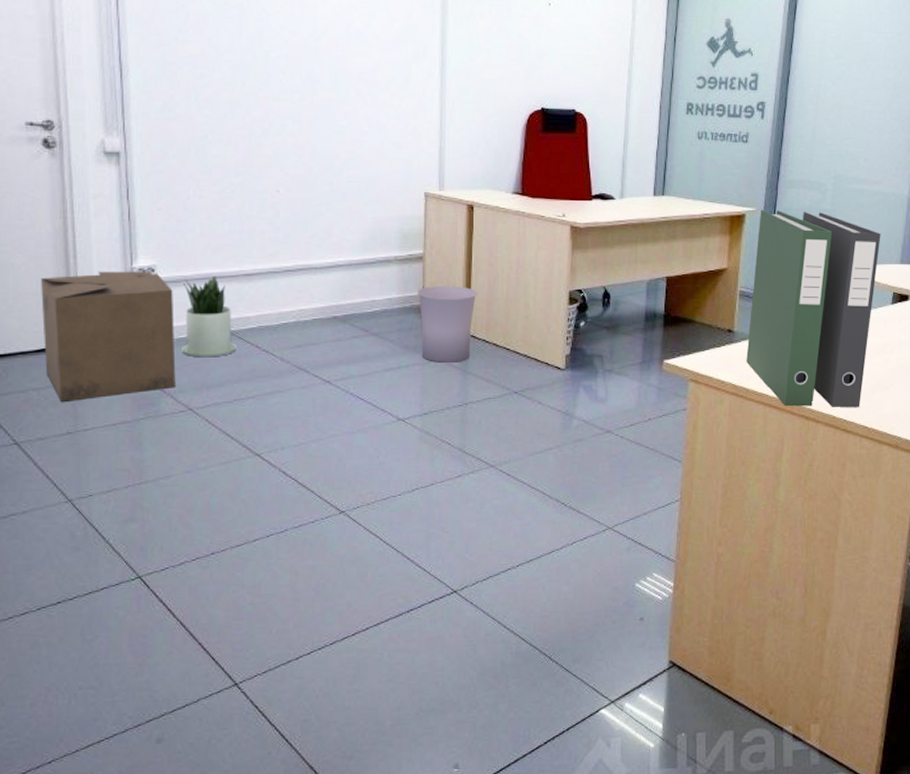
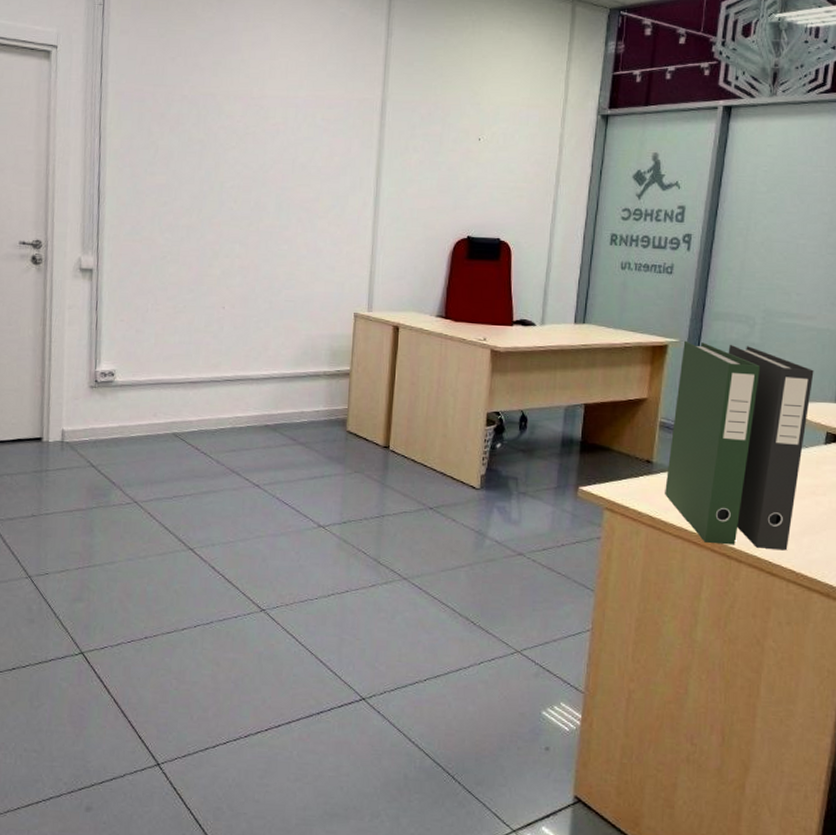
cardboard box: present [41,271,176,402] -> none [19,373,128,488]
planter: present [182,275,236,358] -> none [132,381,179,456]
waste bin: present [417,286,478,363] -> none [343,401,399,475]

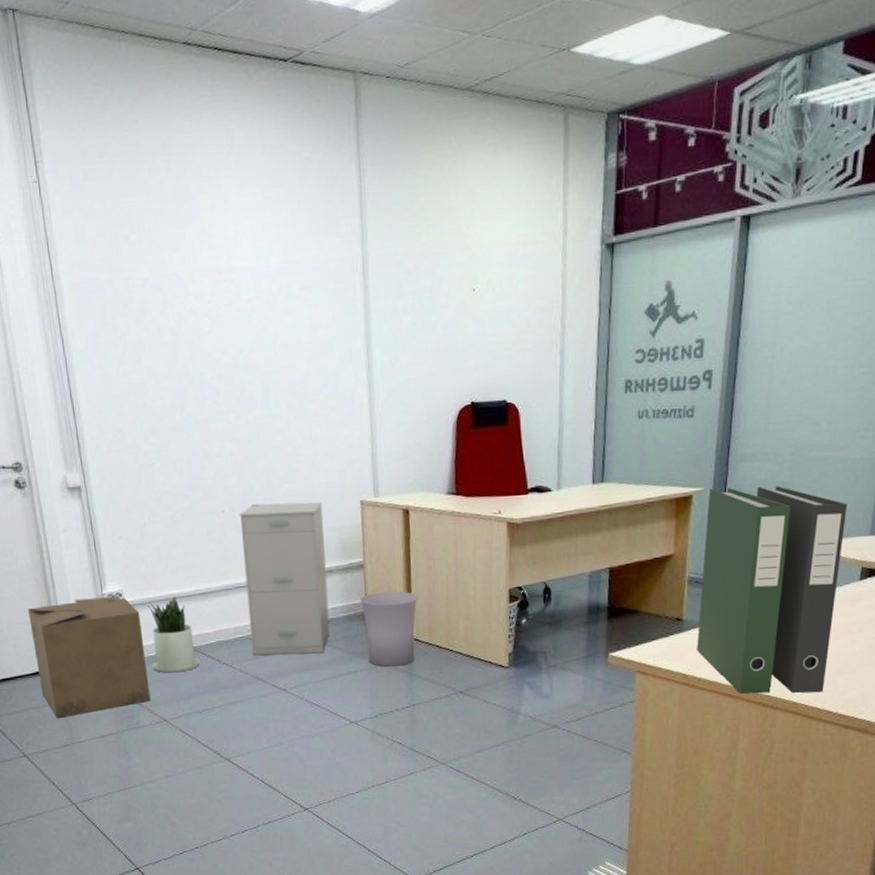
cardboard box: none [19,373,128,488] -> present [28,596,151,718]
planter: none [132,381,179,456] -> present [149,596,200,673]
filing cabinet: none [231,304,318,454] -> present [239,502,330,656]
waste bin: none [343,401,399,475] -> present [360,591,418,667]

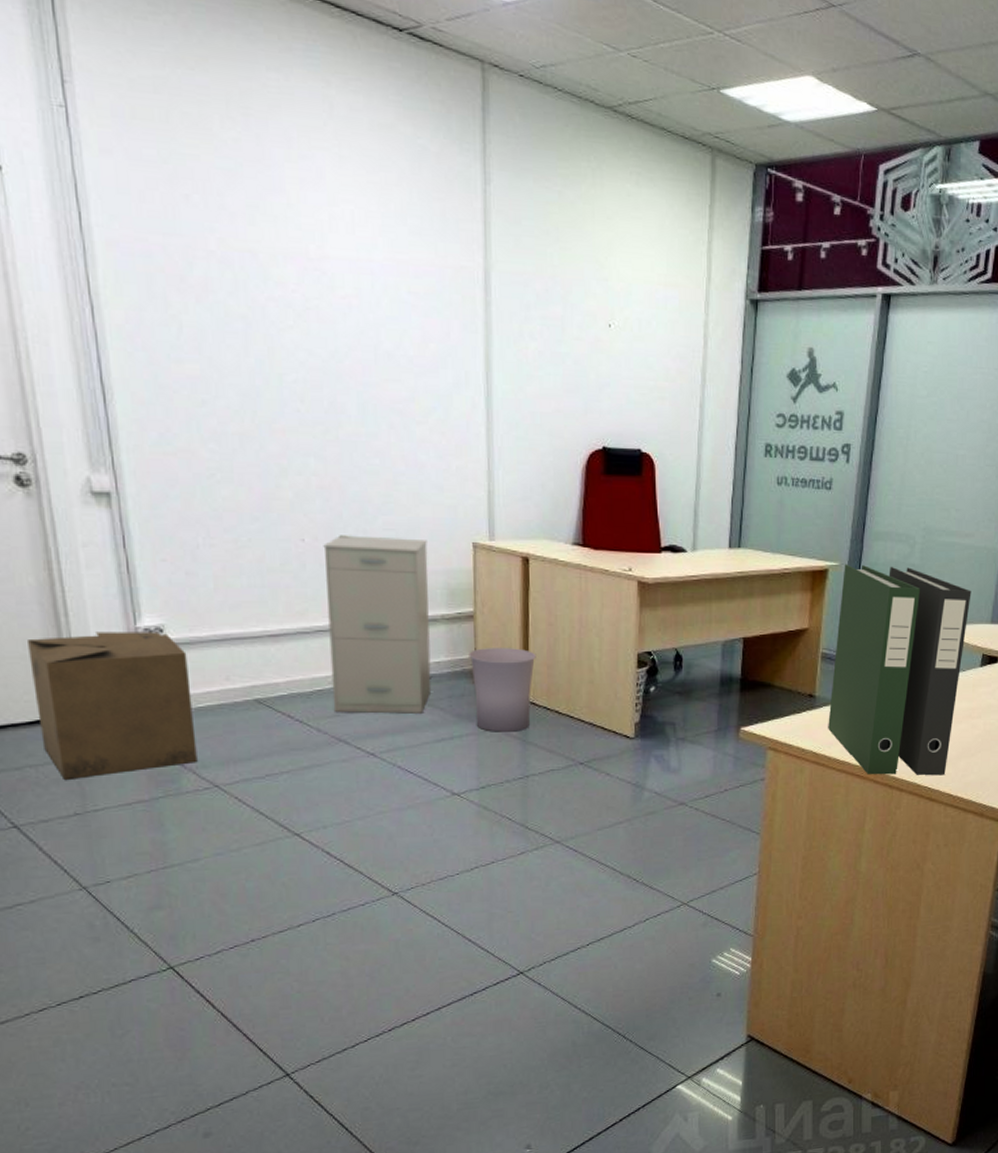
planter: present [149,596,200,673] -> none [200,636,265,729]

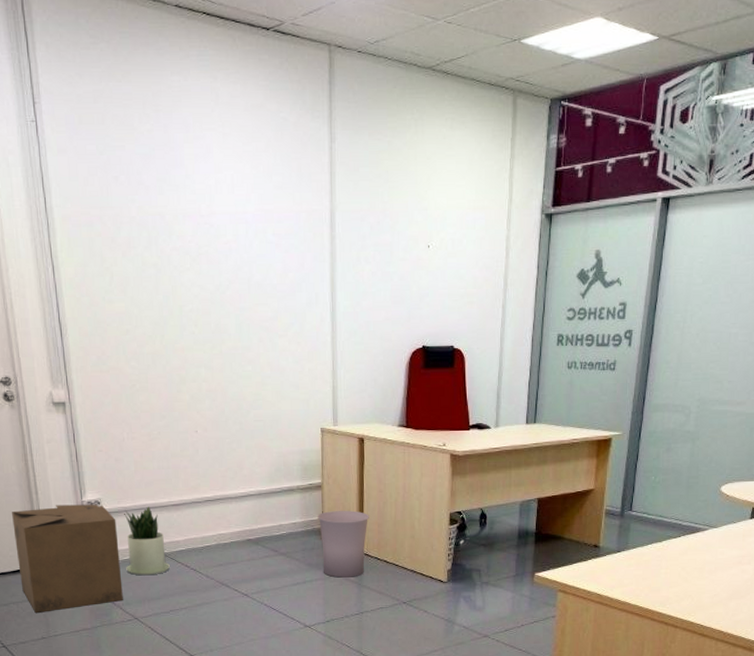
planter: none [200,636,265,729] -> present [125,506,170,576]
filing cabinet: present [323,535,432,714] -> none [211,426,290,564]
binder: present [828,564,971,776] -> none [611,433,742,615]

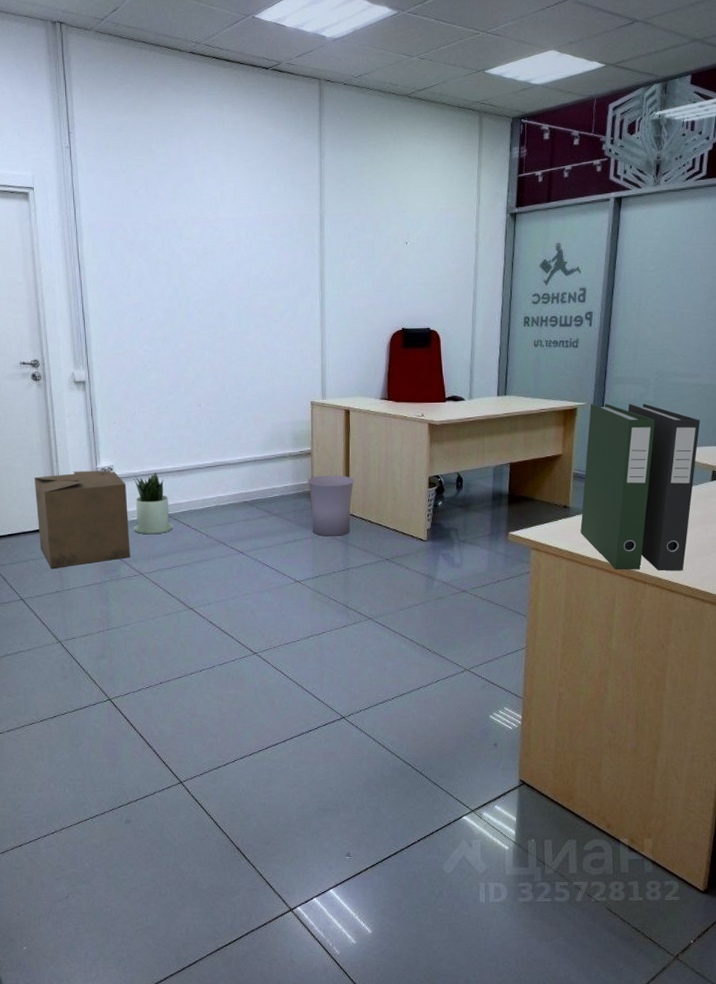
binder: none [611,433,742,615] -> present [580,403,700,571]

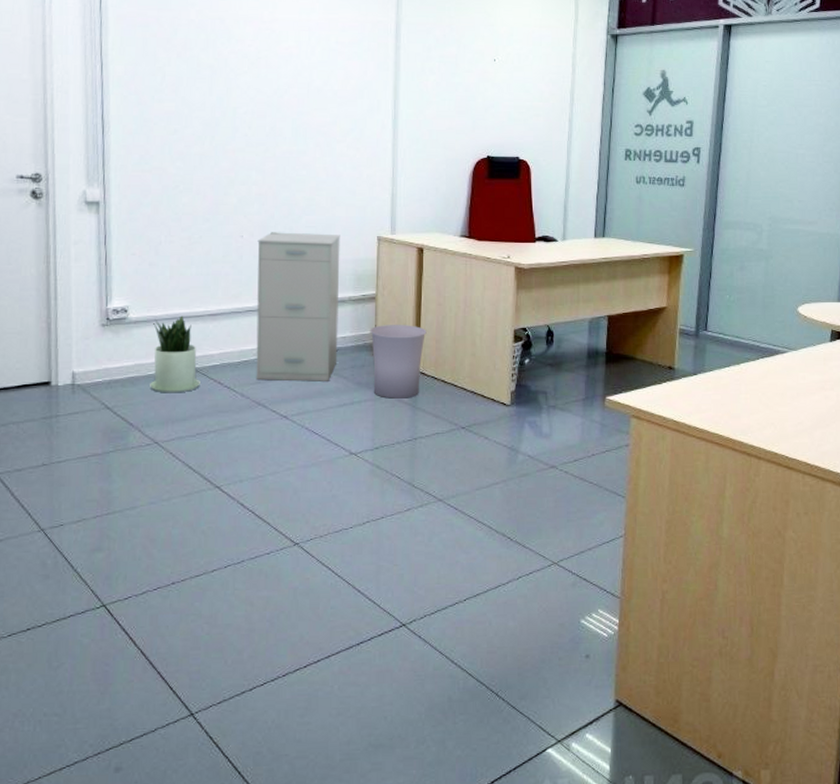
cardboard box: present [34,470,130,569] -> none [24,312,144,435]
filing cabinet: none [212,401,282,524] -> present [256,232,340,382]
binder: present [580,403,700,571] -> none [687,249,818,445]

